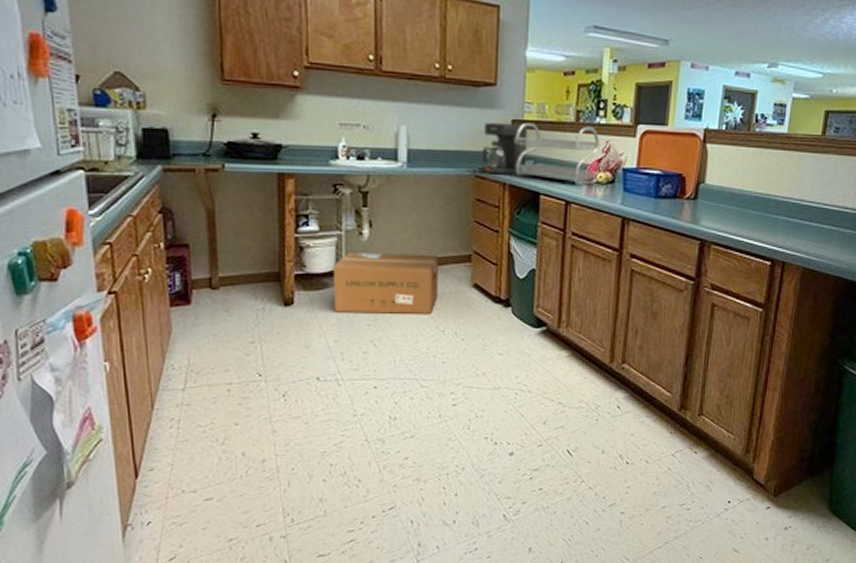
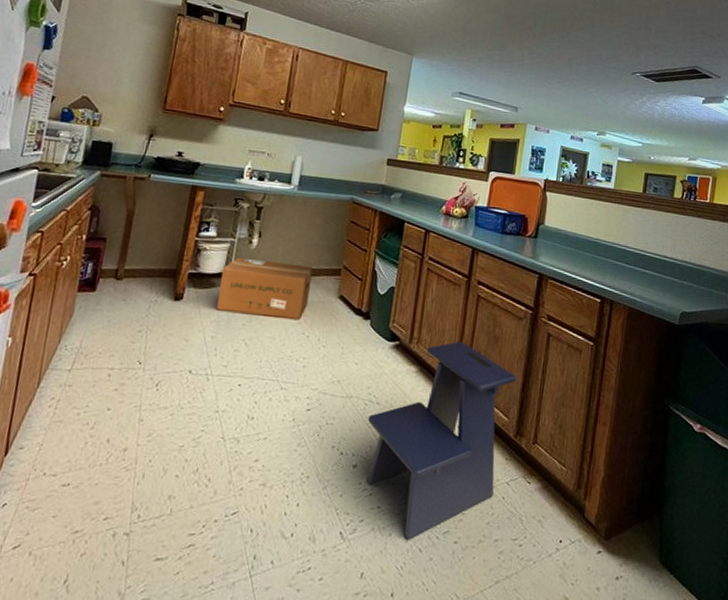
coffee maker: present [478,122,528,175] -> none [356,159,400,204]
dish rack: present [513,122,601,185] -> none [386,162,459,218]
step stool: none [520,320,679,515] -> present [366,341,517,540]

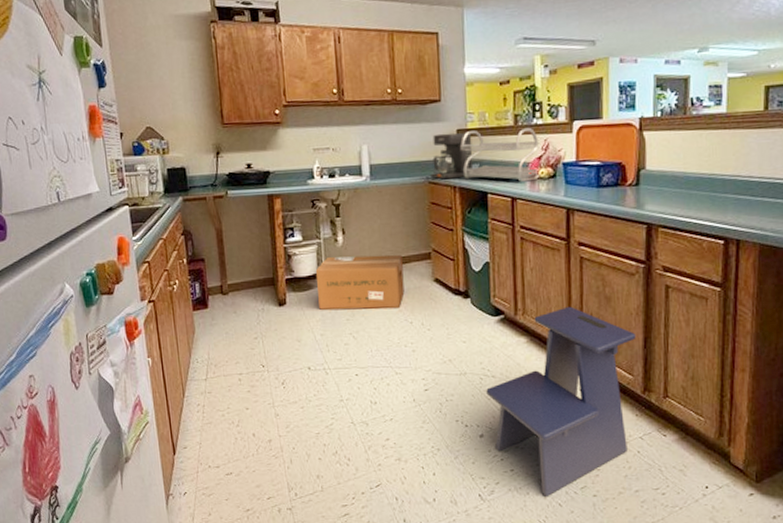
coffee maker: none [356,159,400,204] -> present [431,133,473,180]
dish rack: none [386,162,459,218] -> present [459,127,540,182]

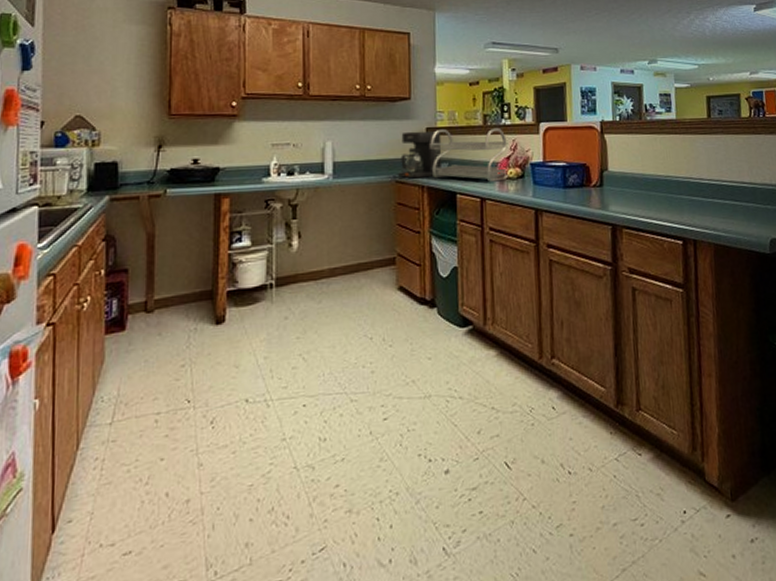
box: present [316,254,405,310] -> none [265,260,365,327]
step stool: present [486,306,637,496] -> none [453,313,607,542]

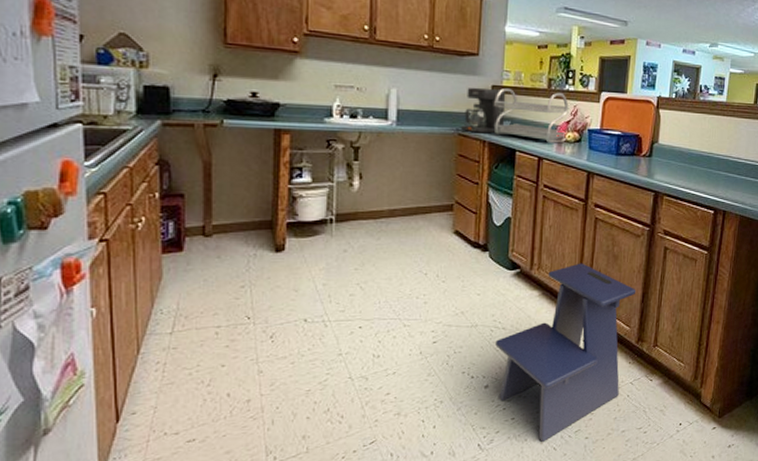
step stool: none [453,313,607,542] -> present [495,263,636,442]

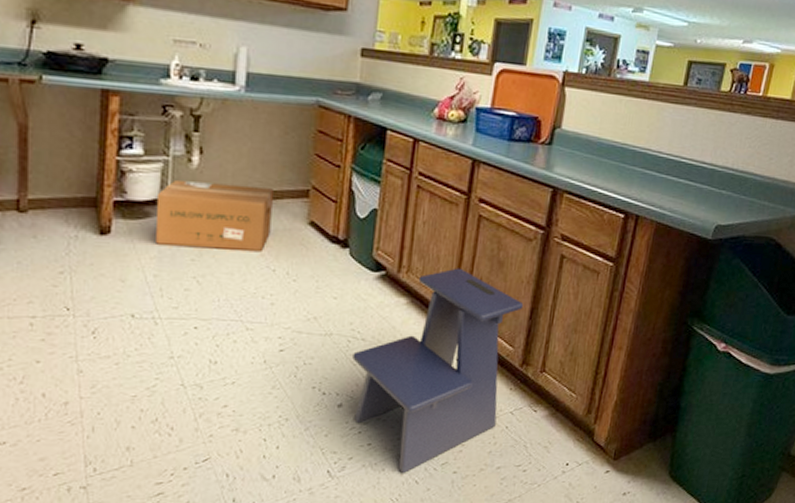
box: none [324,201,423,260] -> present [156,179,273,253]
coffee maker: present [461,87,506,134] -> none [322,49,379,107]
dish rack: present [493,87,570,144] -> none [361,51,455,123]

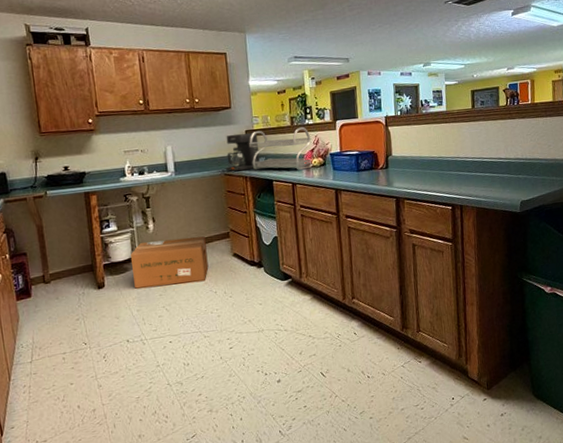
coffee maker: none [322,49,379,107] -> present [226,133,260,172]
step stool: present [352,268,524,473] -> none [280,266,394,424]
dish rack: none [361,51,455,123] -> present [248,126,314,171]

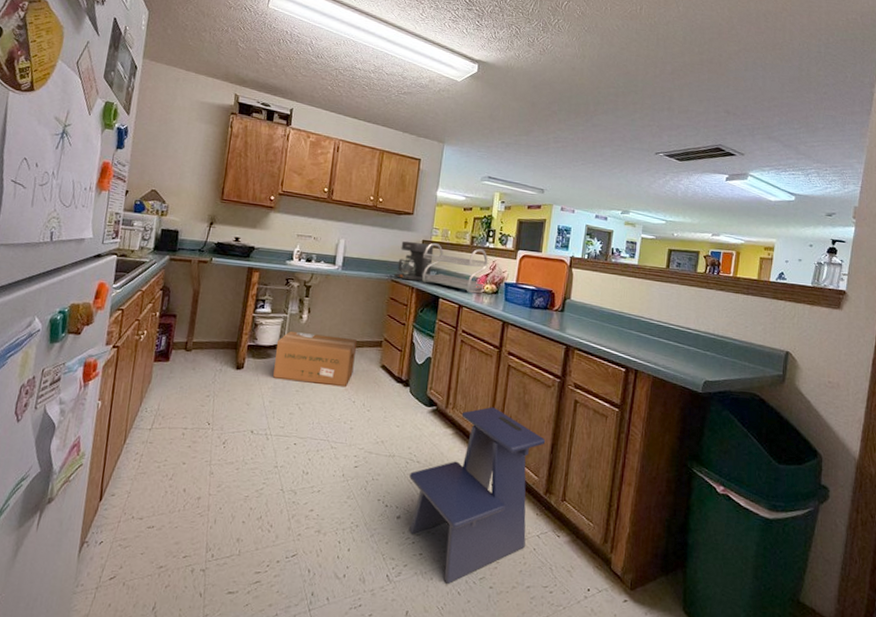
step stool: none [280,266,394,424] -> present [409,406,546,584]

